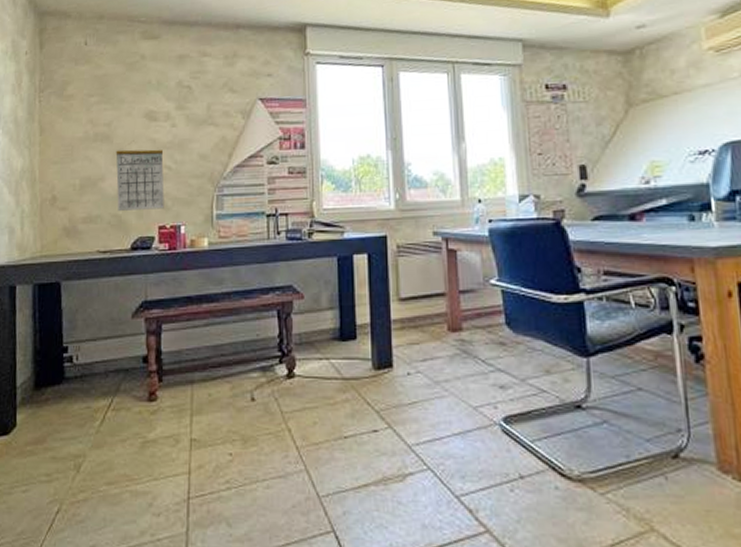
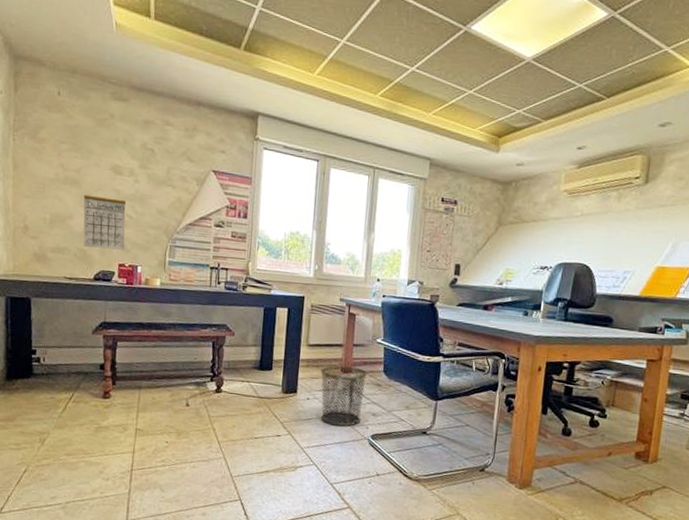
waste bin: none [420,322,485,409] -> present [321,365,368,427]

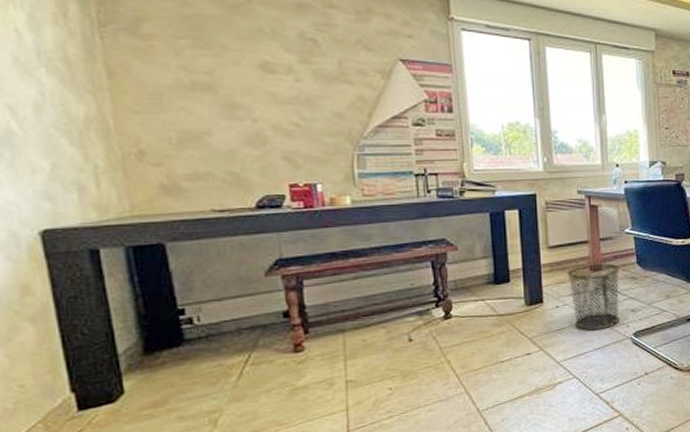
calendar: present [83,188,127,250] -> none [223,93,294,168]

